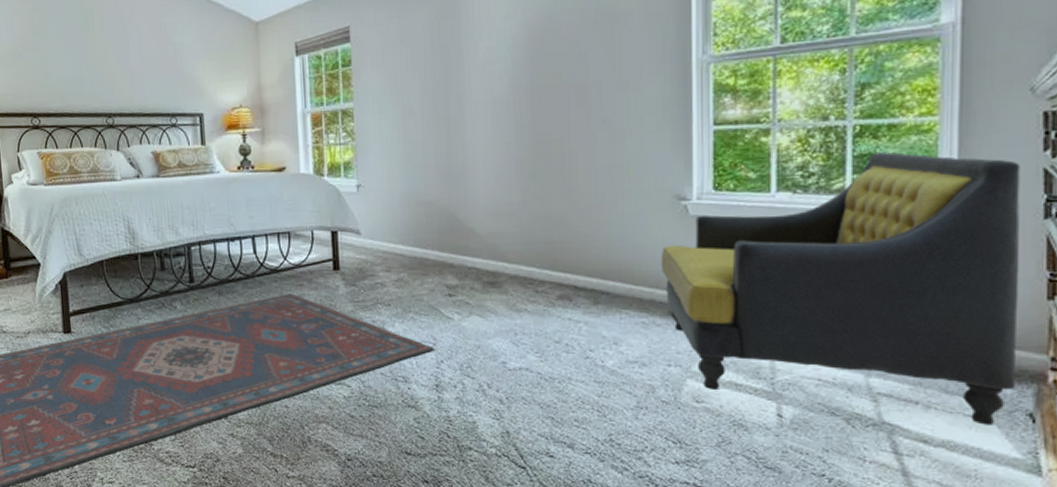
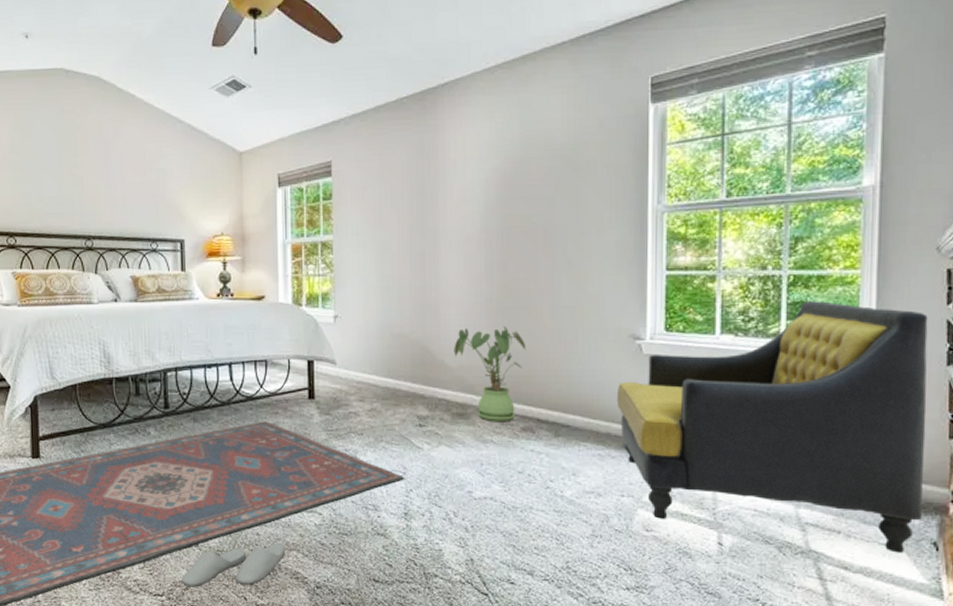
slippers: none [212,415,314,459] -> present [181,542,285,587]
house plant: none [483,191,561,291] -> present [454,327,527,422]

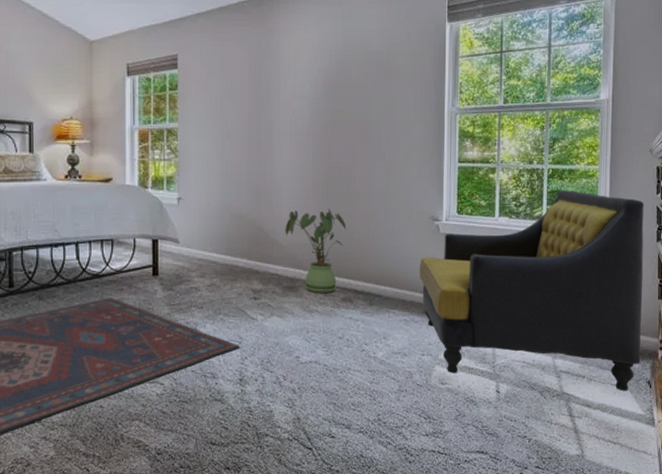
slippers: present [181,542,285,587] -> none [23,413,127,463]

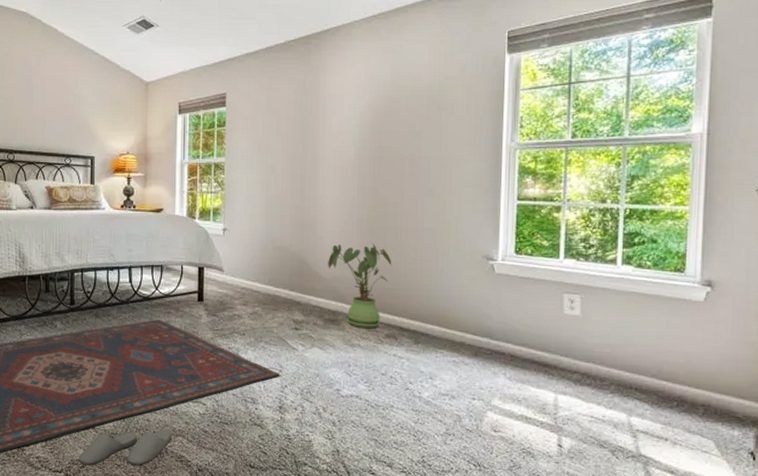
slippers: none [23,413,127,463] -> present [78,428,171,466]
armchair: present [419,190,644,391] -> none [470,232,748,461]

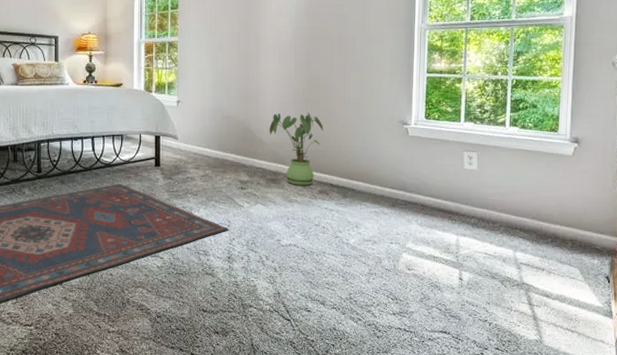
slippers: present [78,428,171,466] -> none [47,281,132,318]

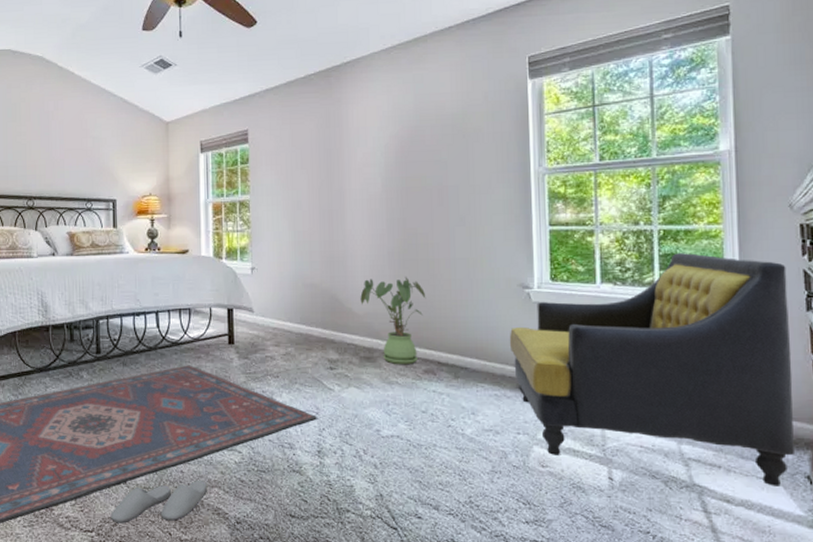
slippers: none [47,281,132,318] -> present [110,480,207,524]
armchair: none [389,99,606,284] -> present [509,253,794,486]

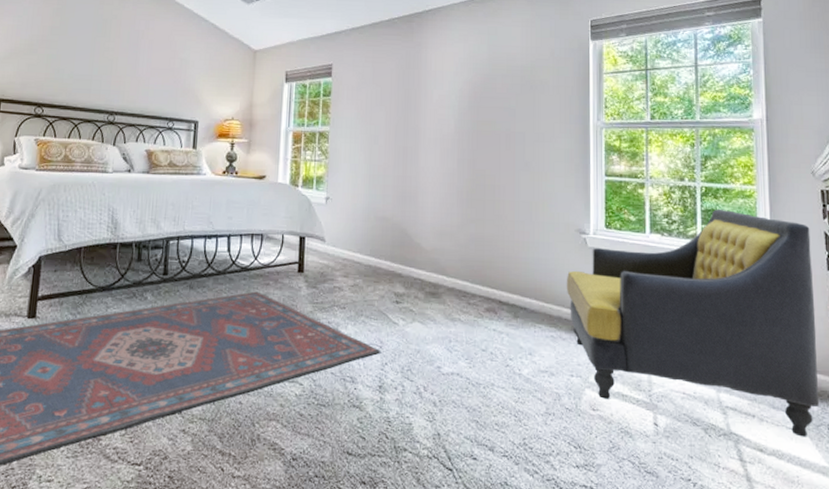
slippers: present [110,480,207,524] -> none [161,412,265,457]
house plant: present [360,277,426,365] -> none [429,216,491,303]

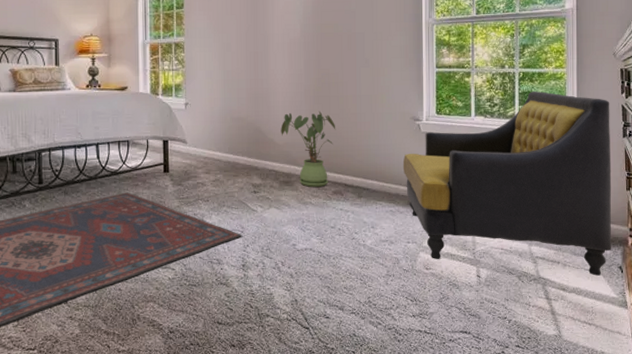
house plant: none [429,216,491,303] -> present [281,111,336,188]

